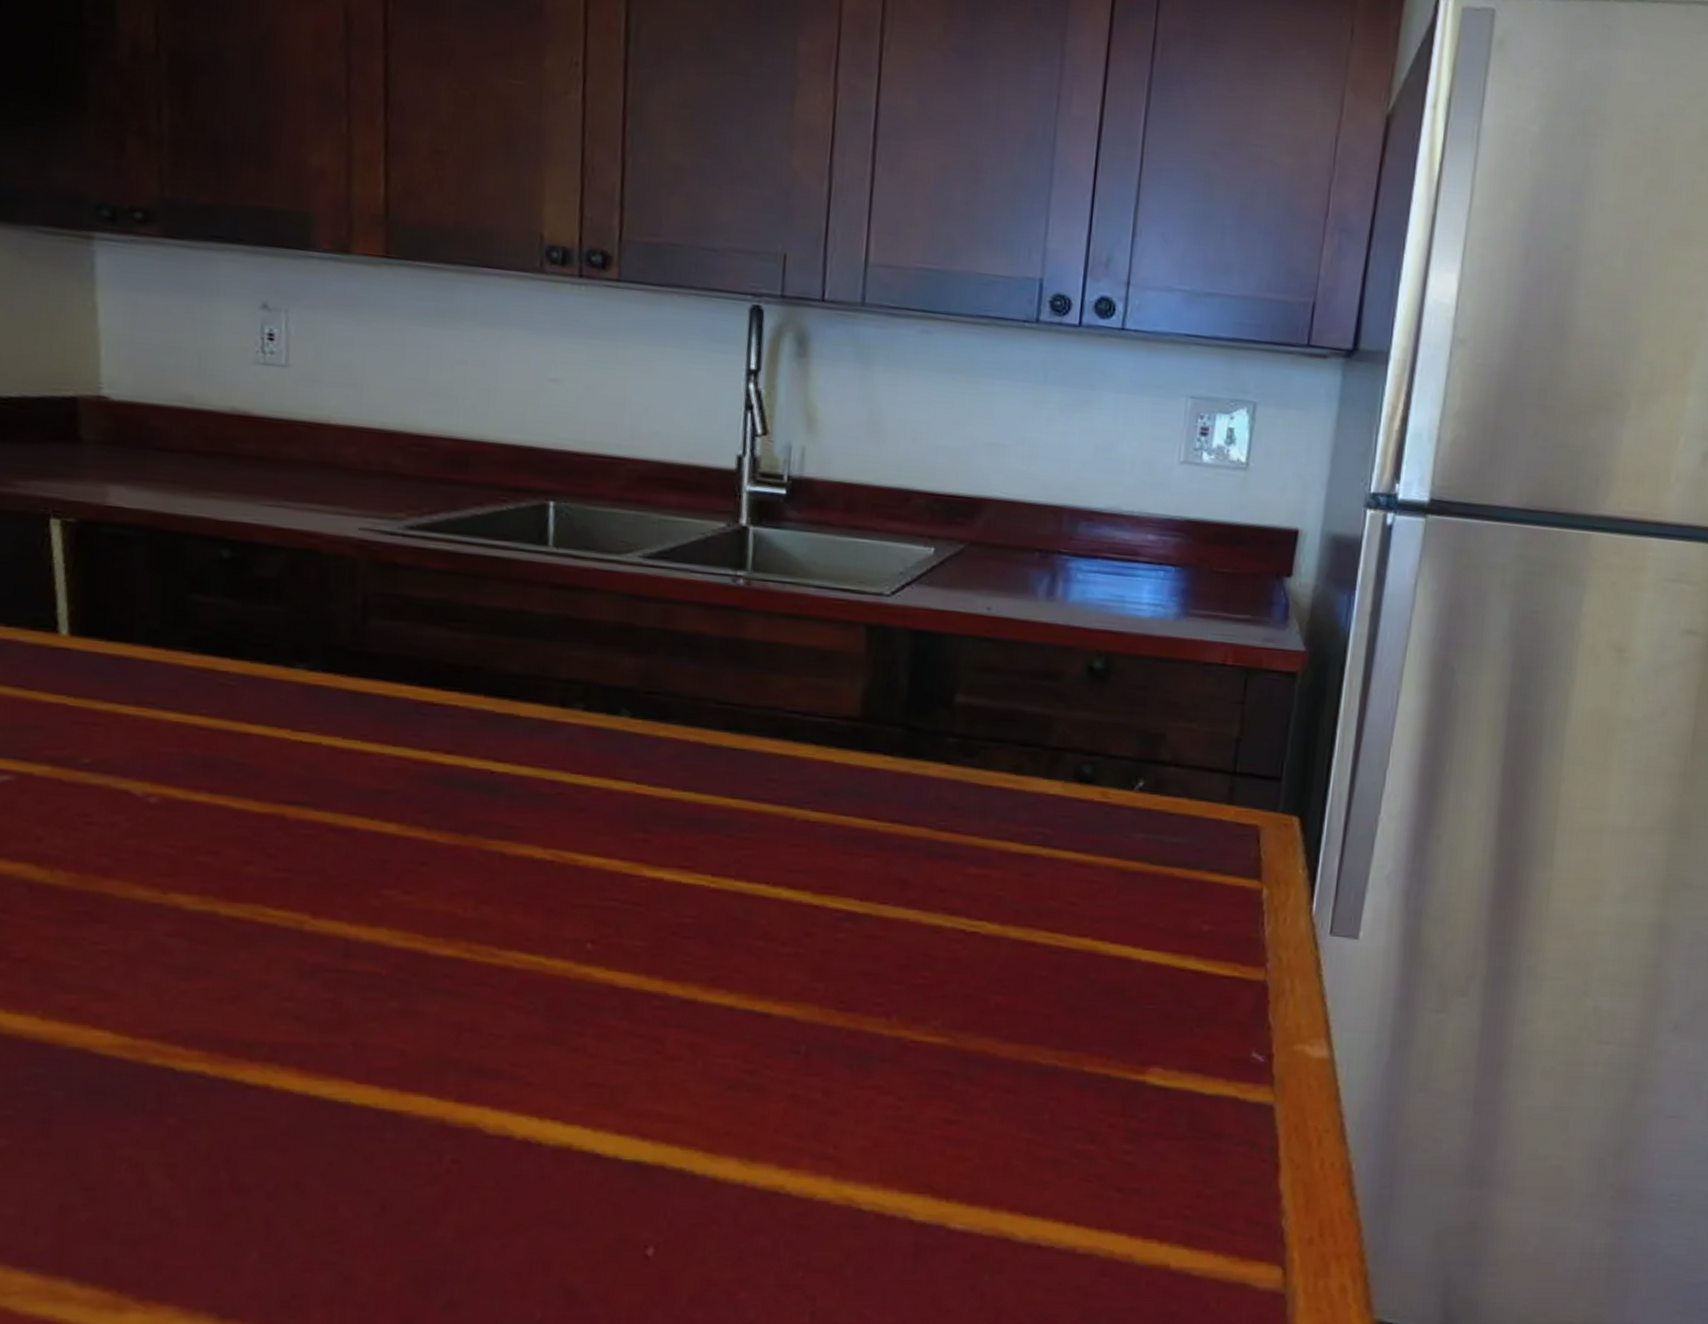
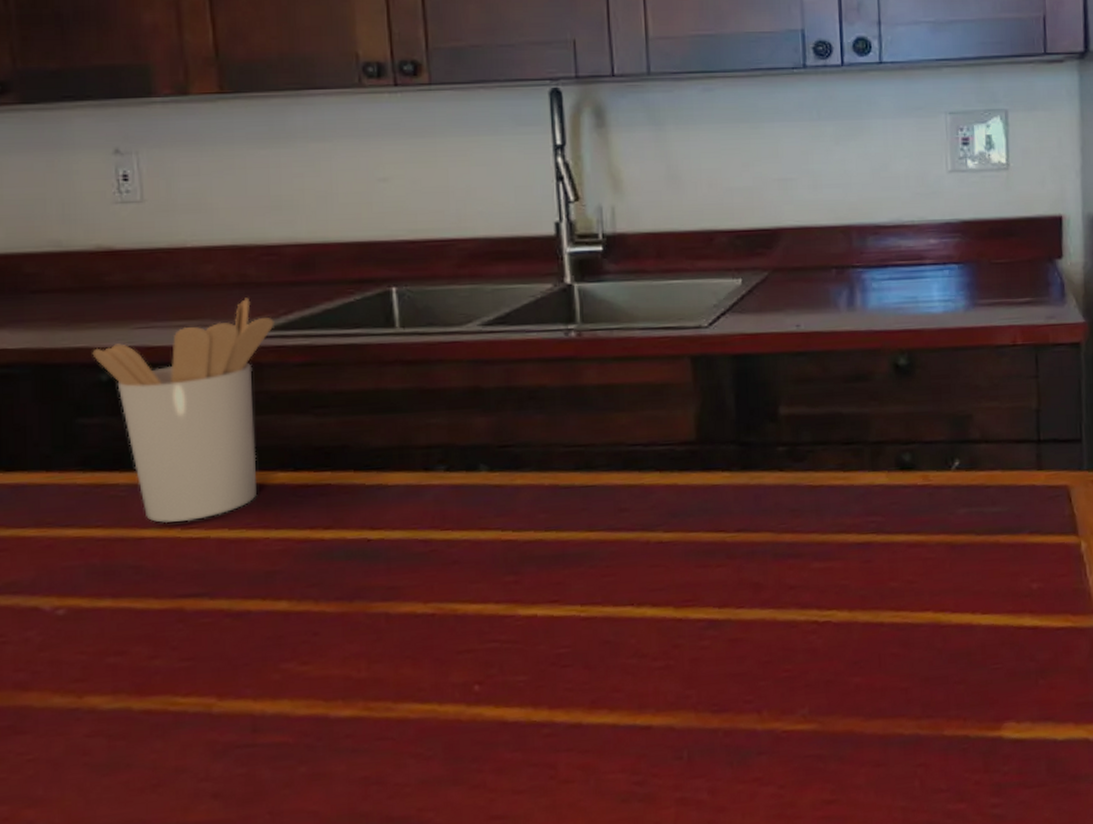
utensil holder: none [215,489,417,724] -> present [92,297,274,523]

